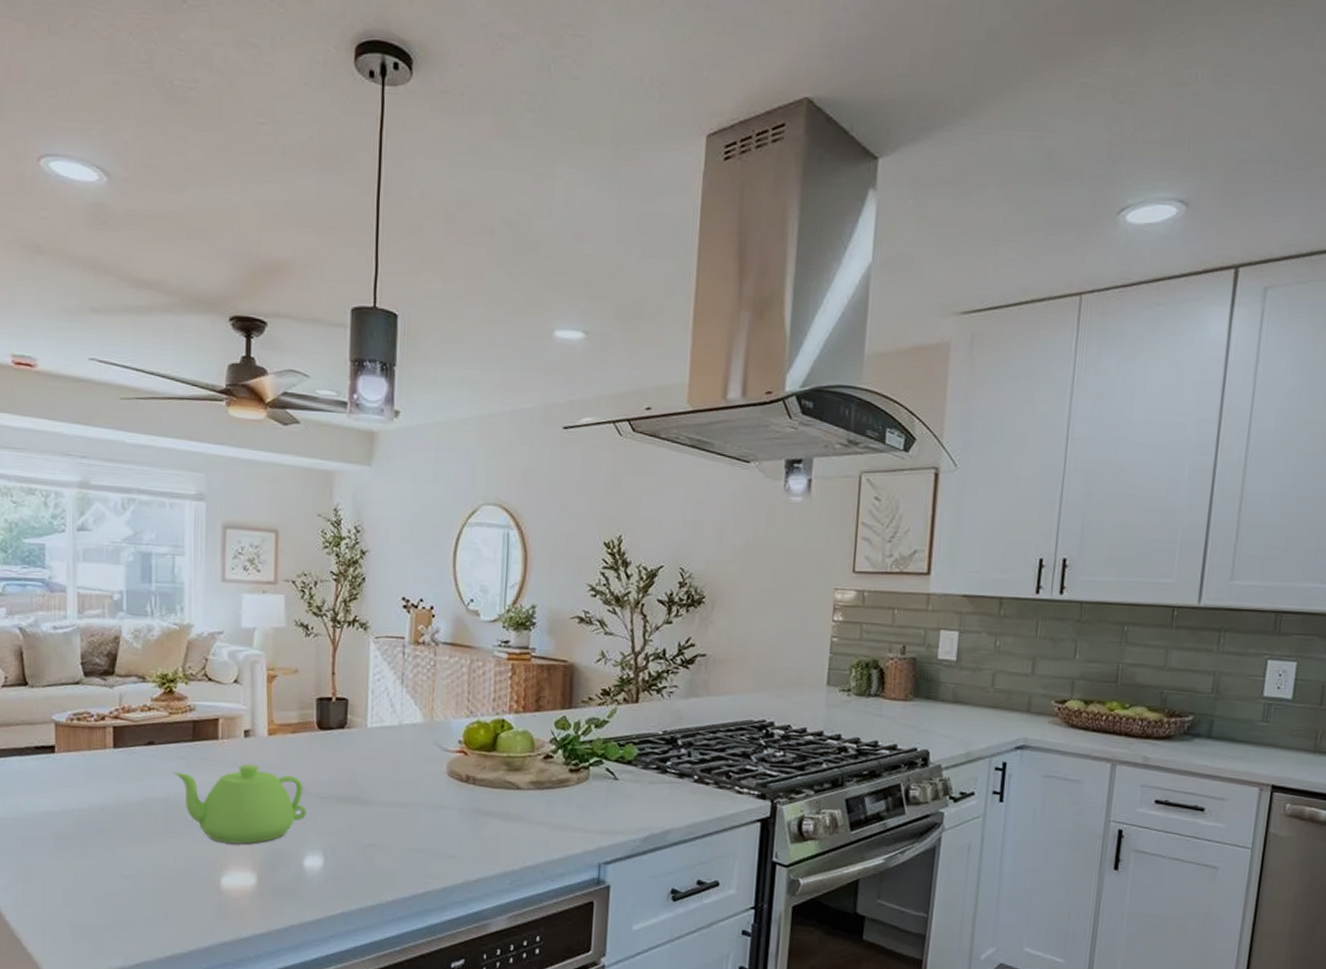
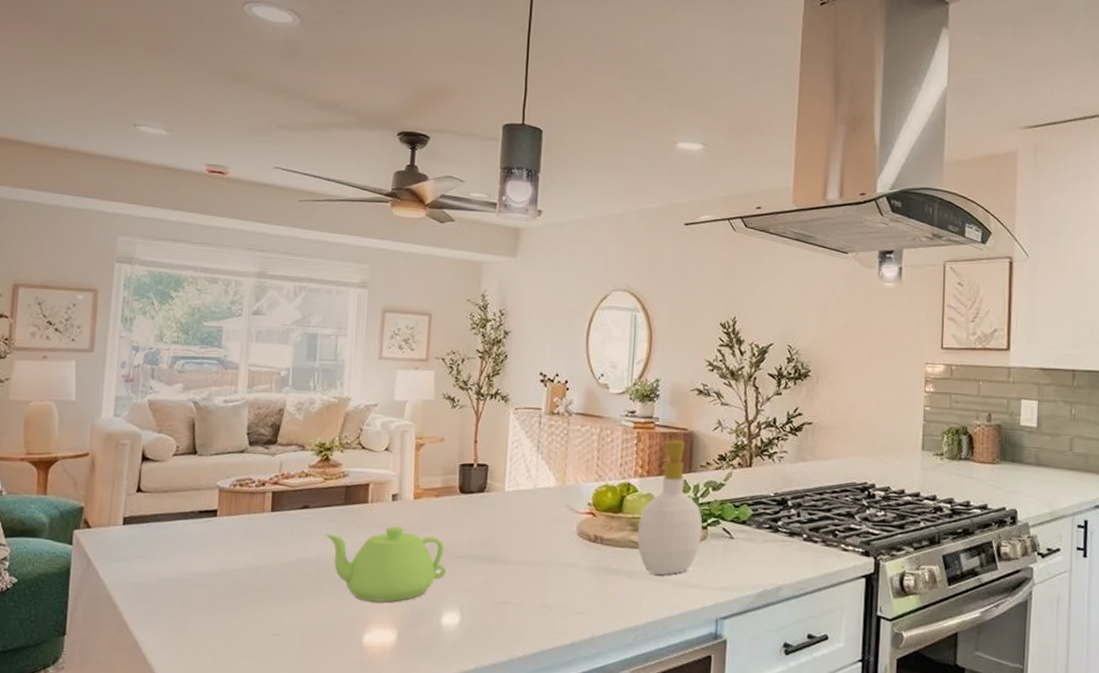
soap bottle: none [512,673,584,818] -> present [636,440,703,575]

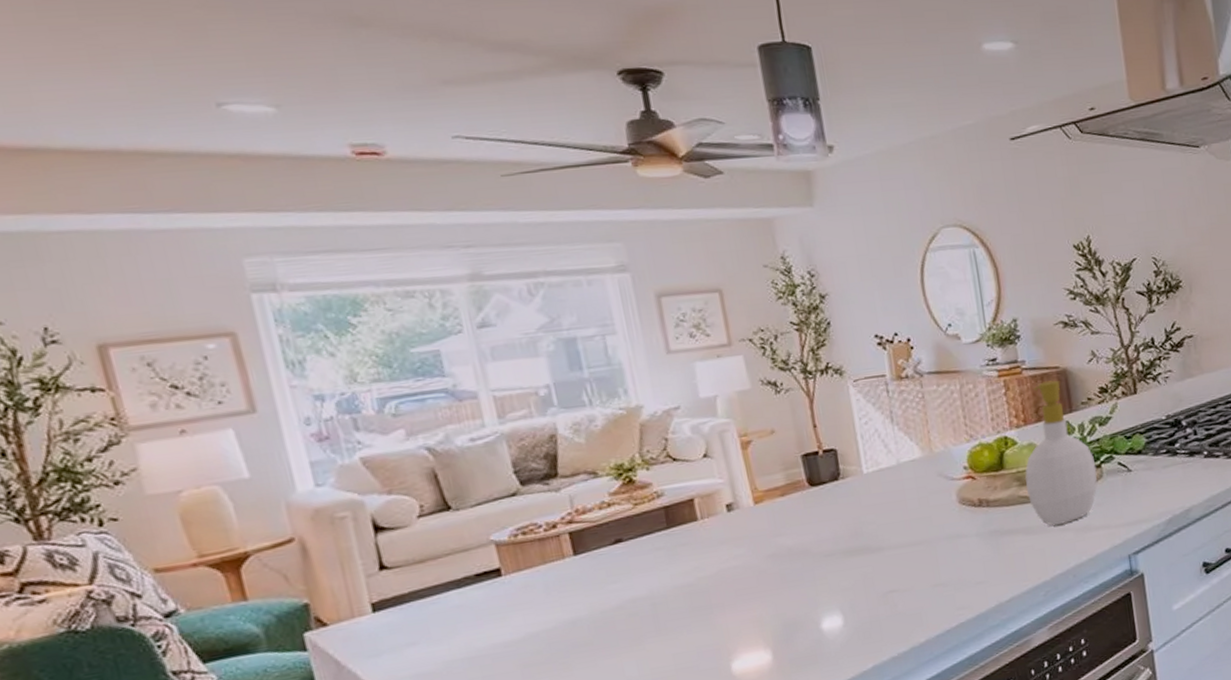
teapot: present [325,526,446,603] -> none [652,538,814,628]

